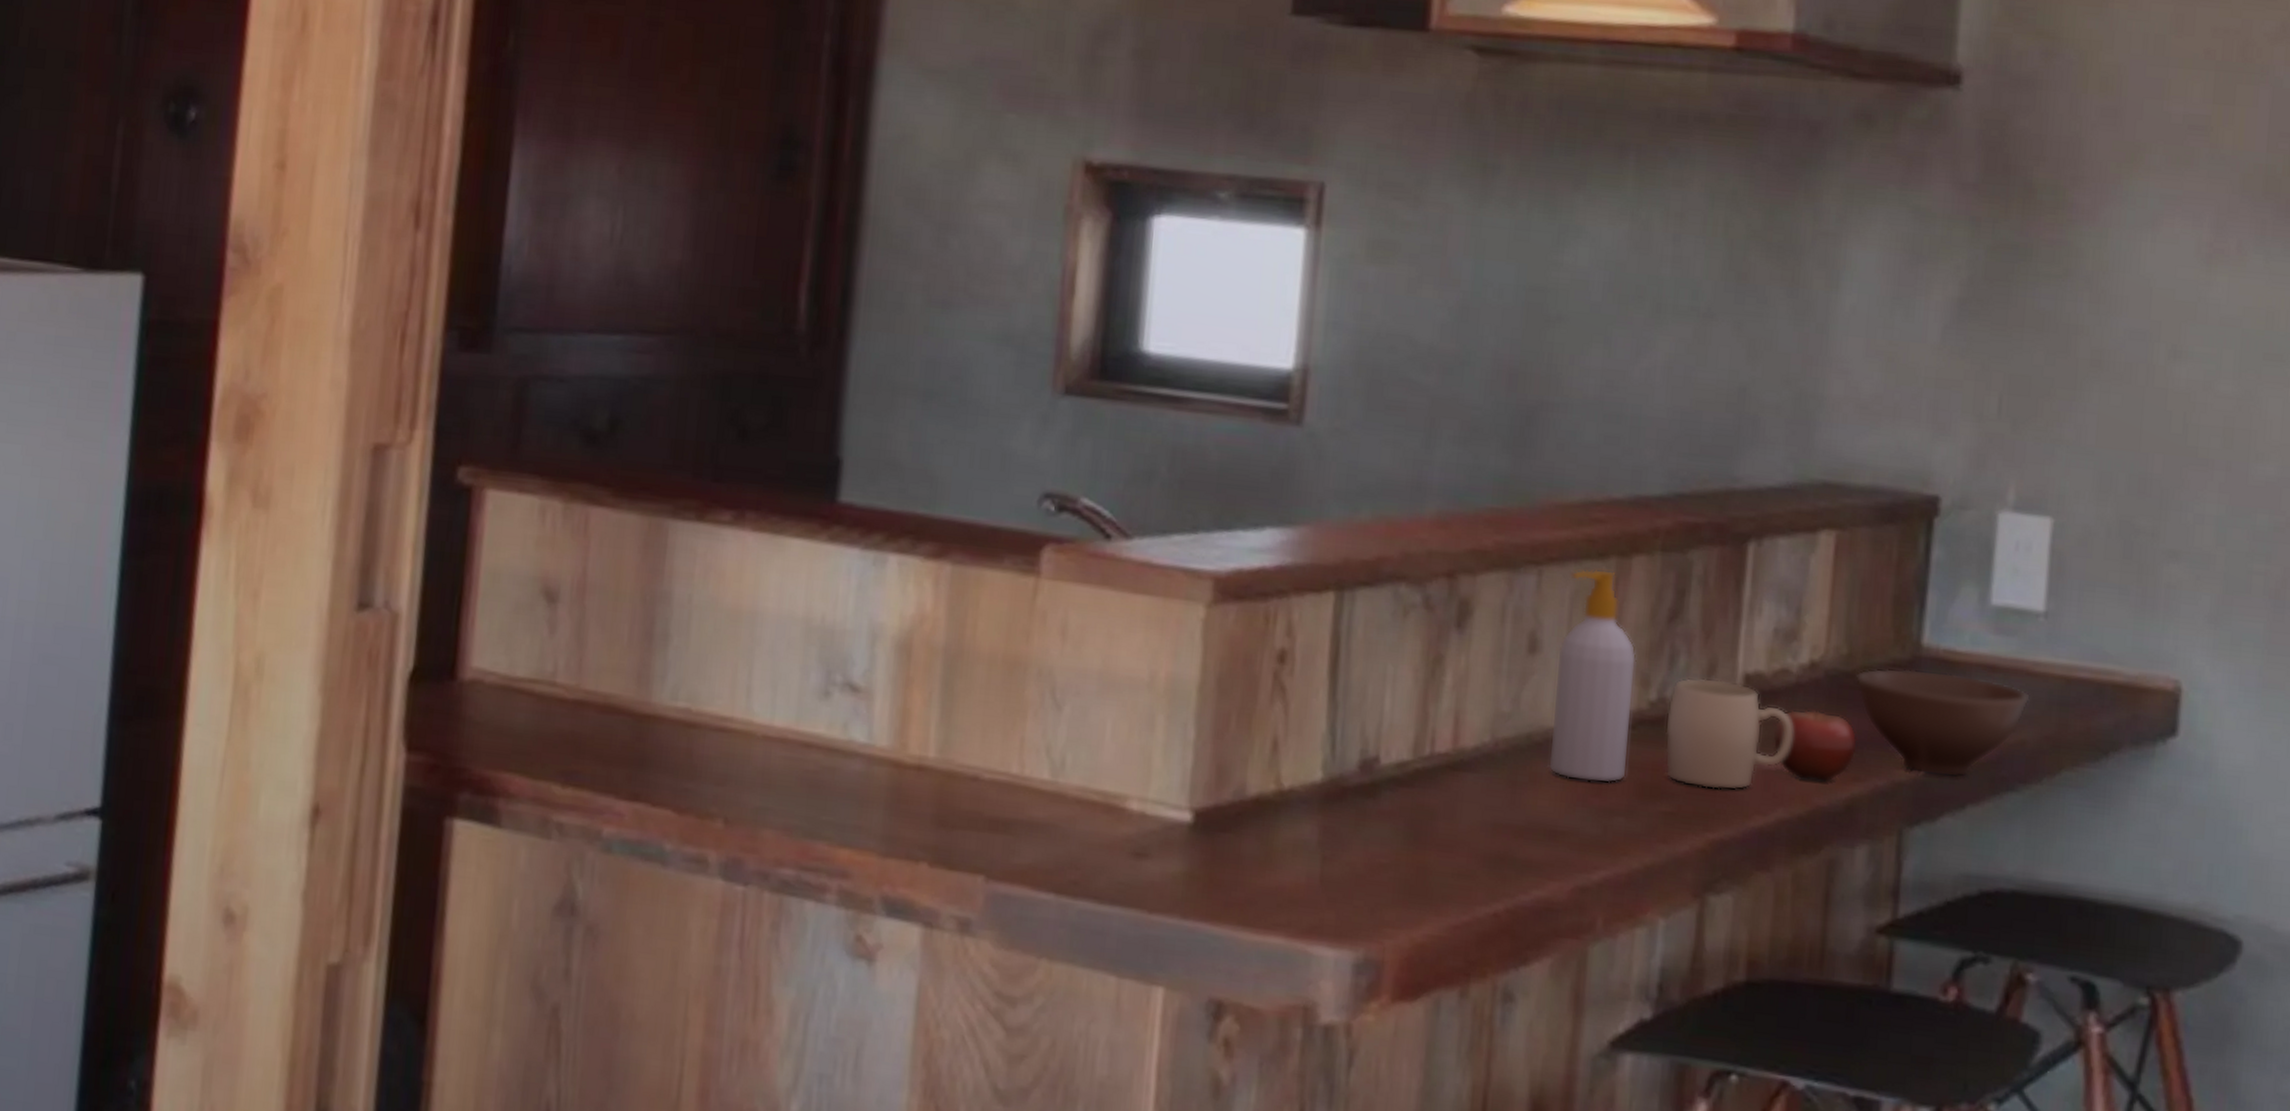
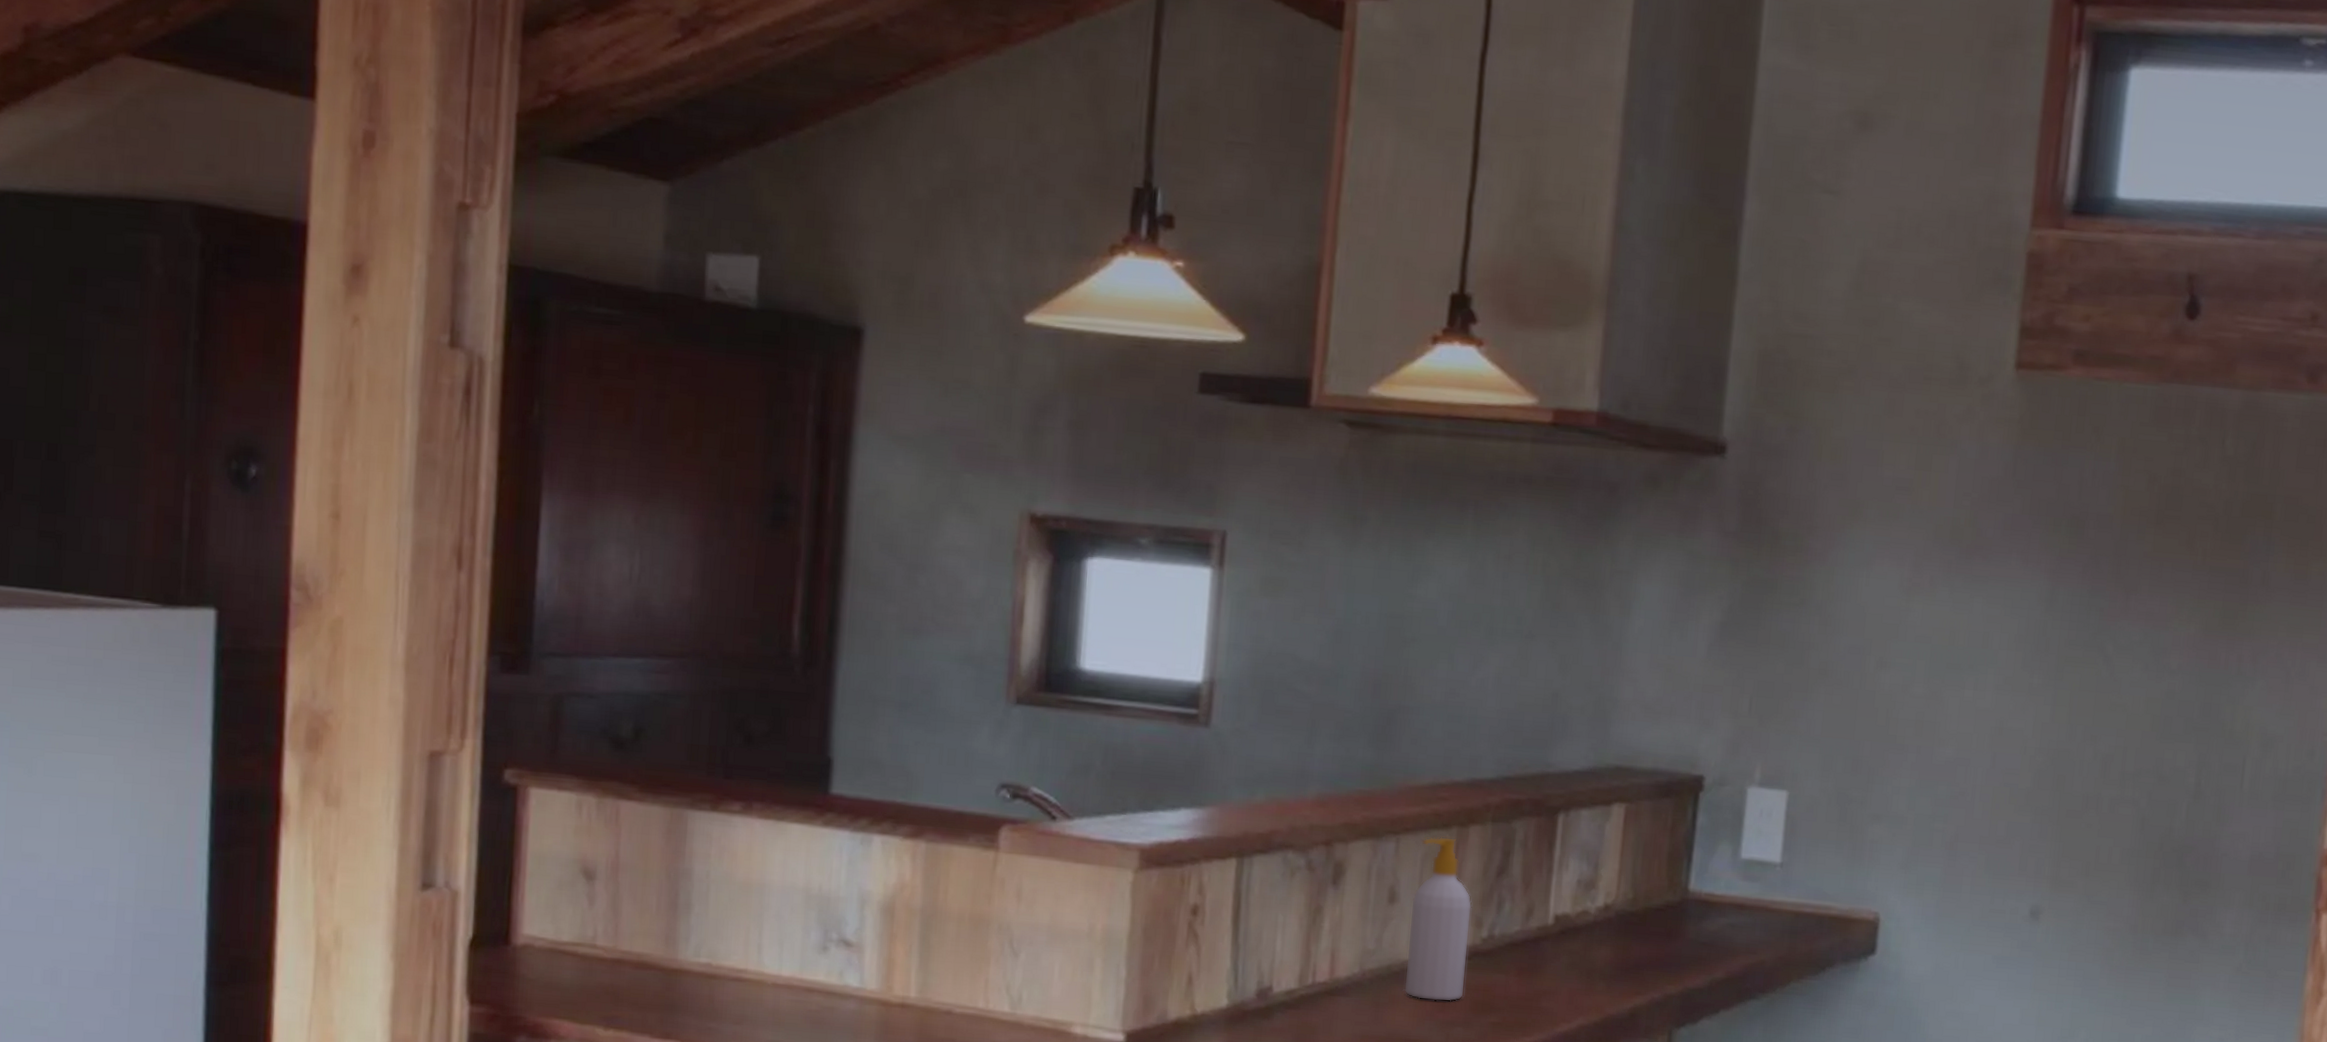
mug: present [1665,677,1794,791] -> none [1493,919,1591,1005]
fruit: present [1773,702,1858,782] -> none [1576,935,1639,996]
bowl: present [1855,668,2030,778] -> none [1638,908,1768,990]

